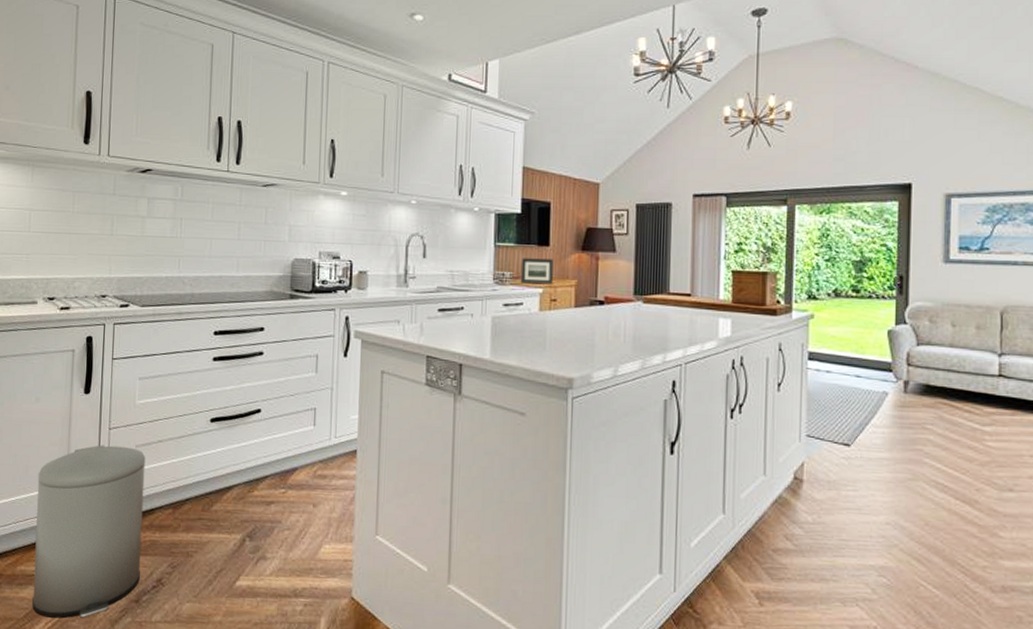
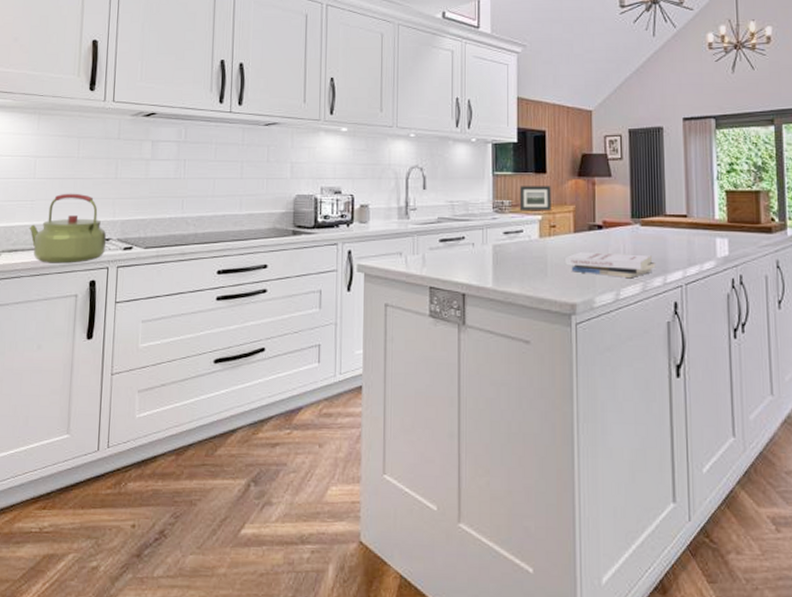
kettle: none [25,248,102,319] -> present [29,193,106,264]
pedal bin: present [32,445,146,619] -> none [29,391,148,578]
books: none [564,327,656,356] -> present [565,252,656,279]

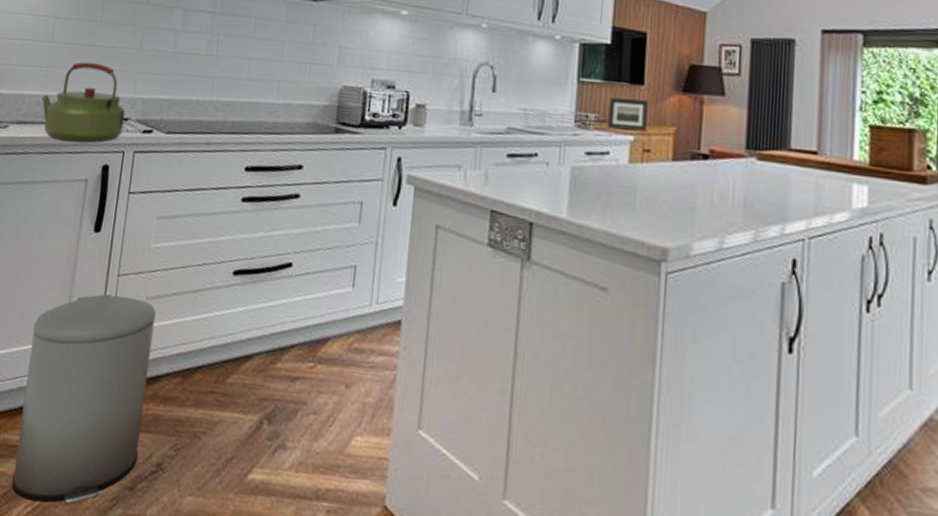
pedal bin: none [29,391,148,578] -> present [11,293,156,505]
books: present [565,252,656,279] -> none [658,185,773,224]

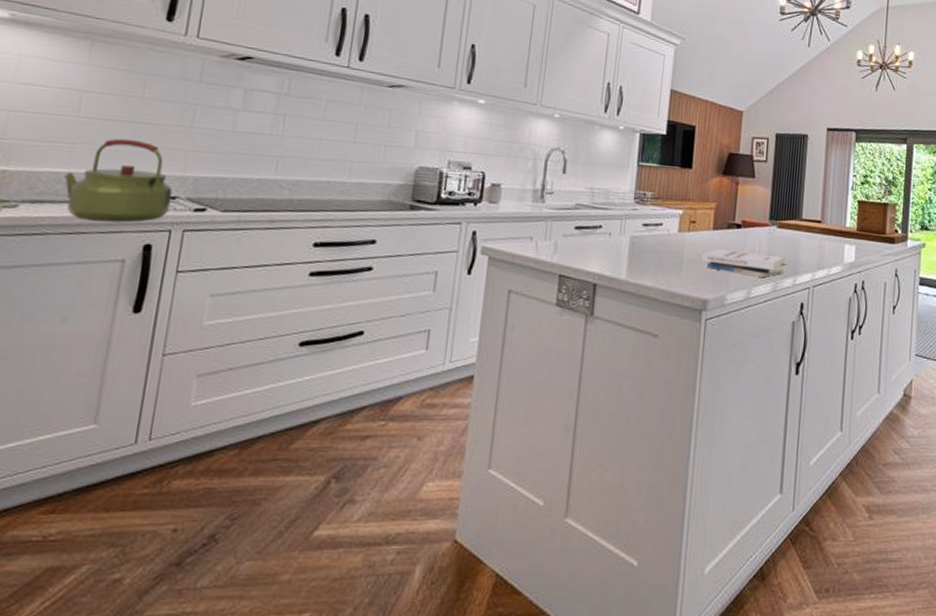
pedal bin: present [11,293,156,505] -> none [23,374,210,594]
picture frame: present [608,98,648,132] -> none [662,179,695,207]
books: none [658,185,773,224] -> present [701,249,788,278]

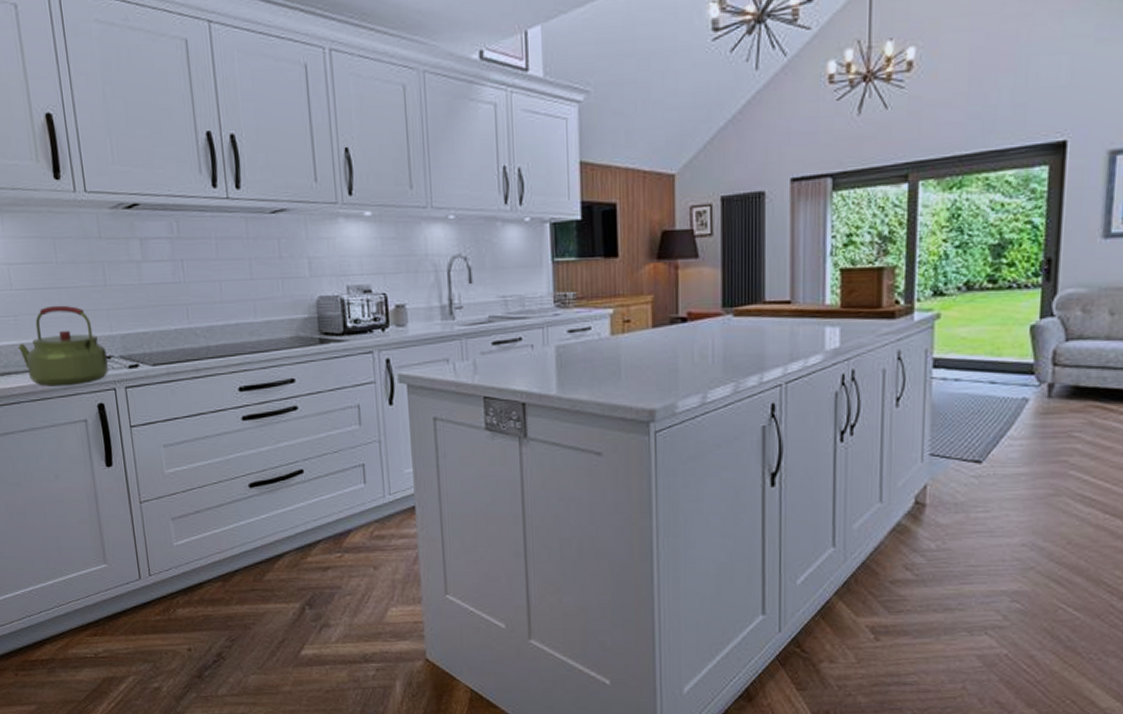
books: present [701,249,788,278] -> none [642,349,751,379]

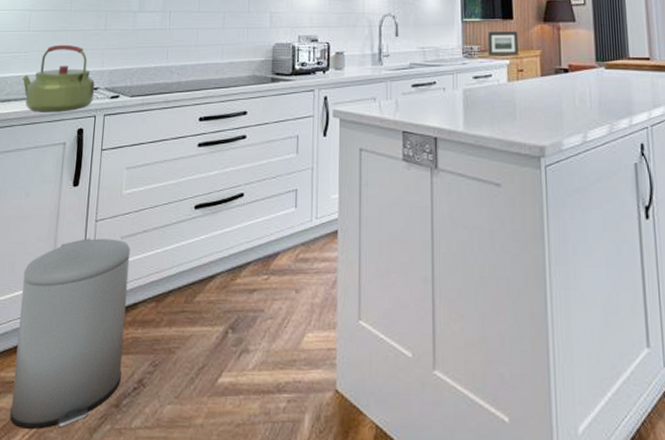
pedal bin: none [72,520,199,698] -> present [10,238,131,429]
picture frame: none [587,272,625,305] -> present [488,31,519,56]

